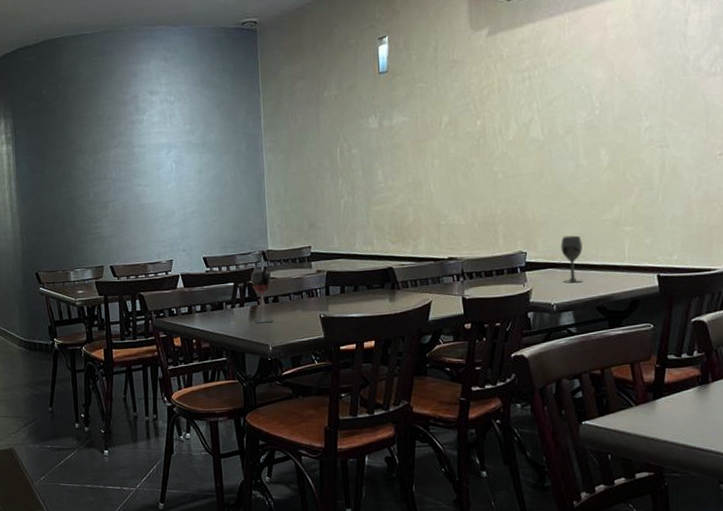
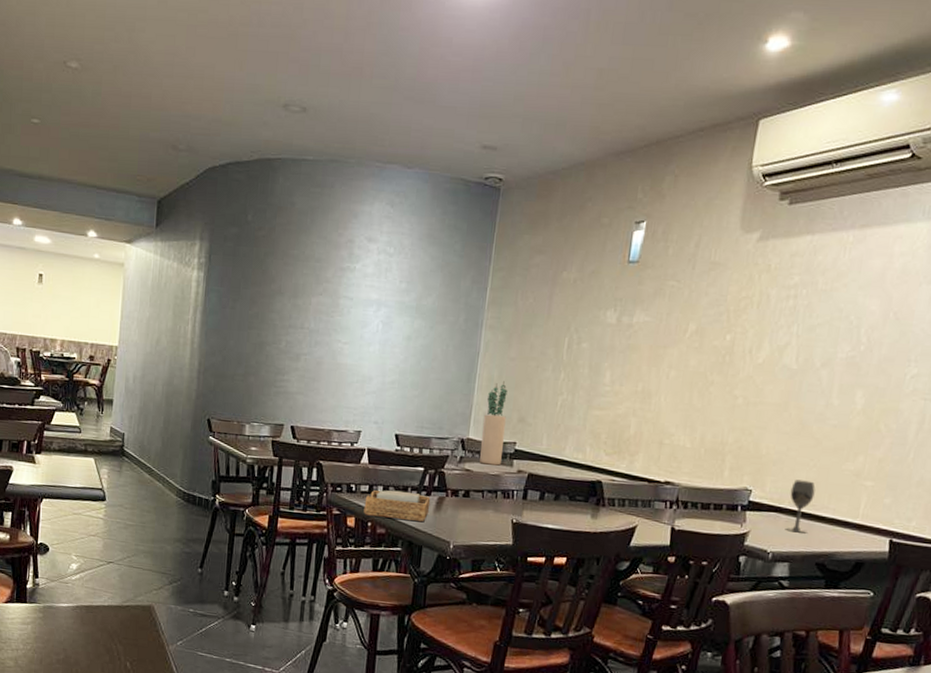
napkin holder: none [186,306,245,334] -> present [363,490,431,522]
wineglass: present [250,271,274,324] -> none [440,460,468,519]
vase: none [278,194,301,271] -> present [479,381,508,466]

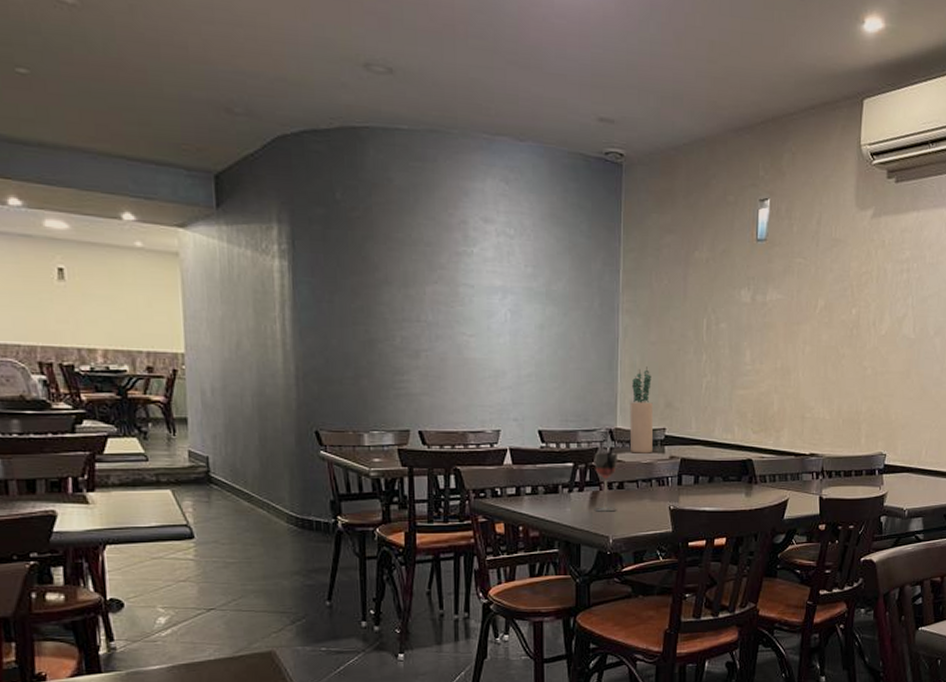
napkin holder: present [363,490,431,522] -> none [513,489,584,520]
wineglass: none [440,460,468,519] -> present [594,452,618,512]
wine glass: present [784,479,816,534] -> none [916,441,938,489]

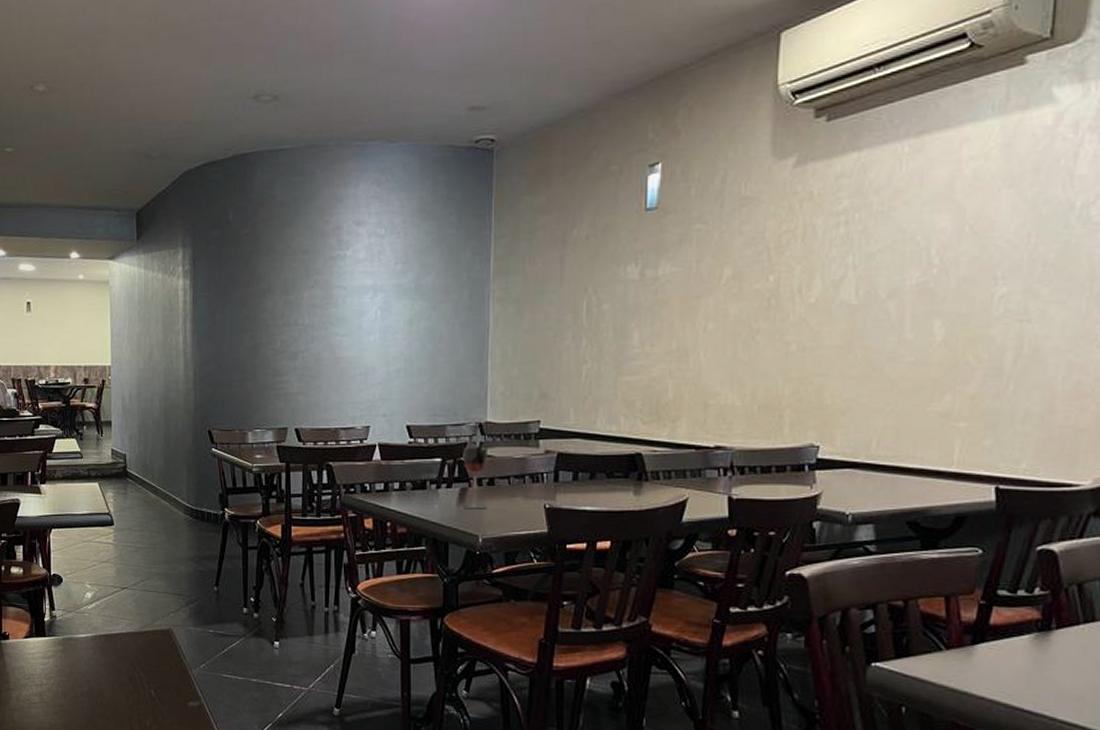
vase: present [629,366,653,454] -> none [500,356,526,448]

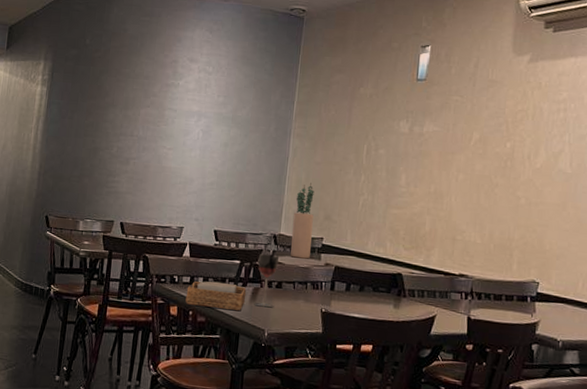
napkin holder: none [381,485,452,517] -> present [185,281,247,311]
vase: none [500,356,526,448] -> present [290,183,314,259]

